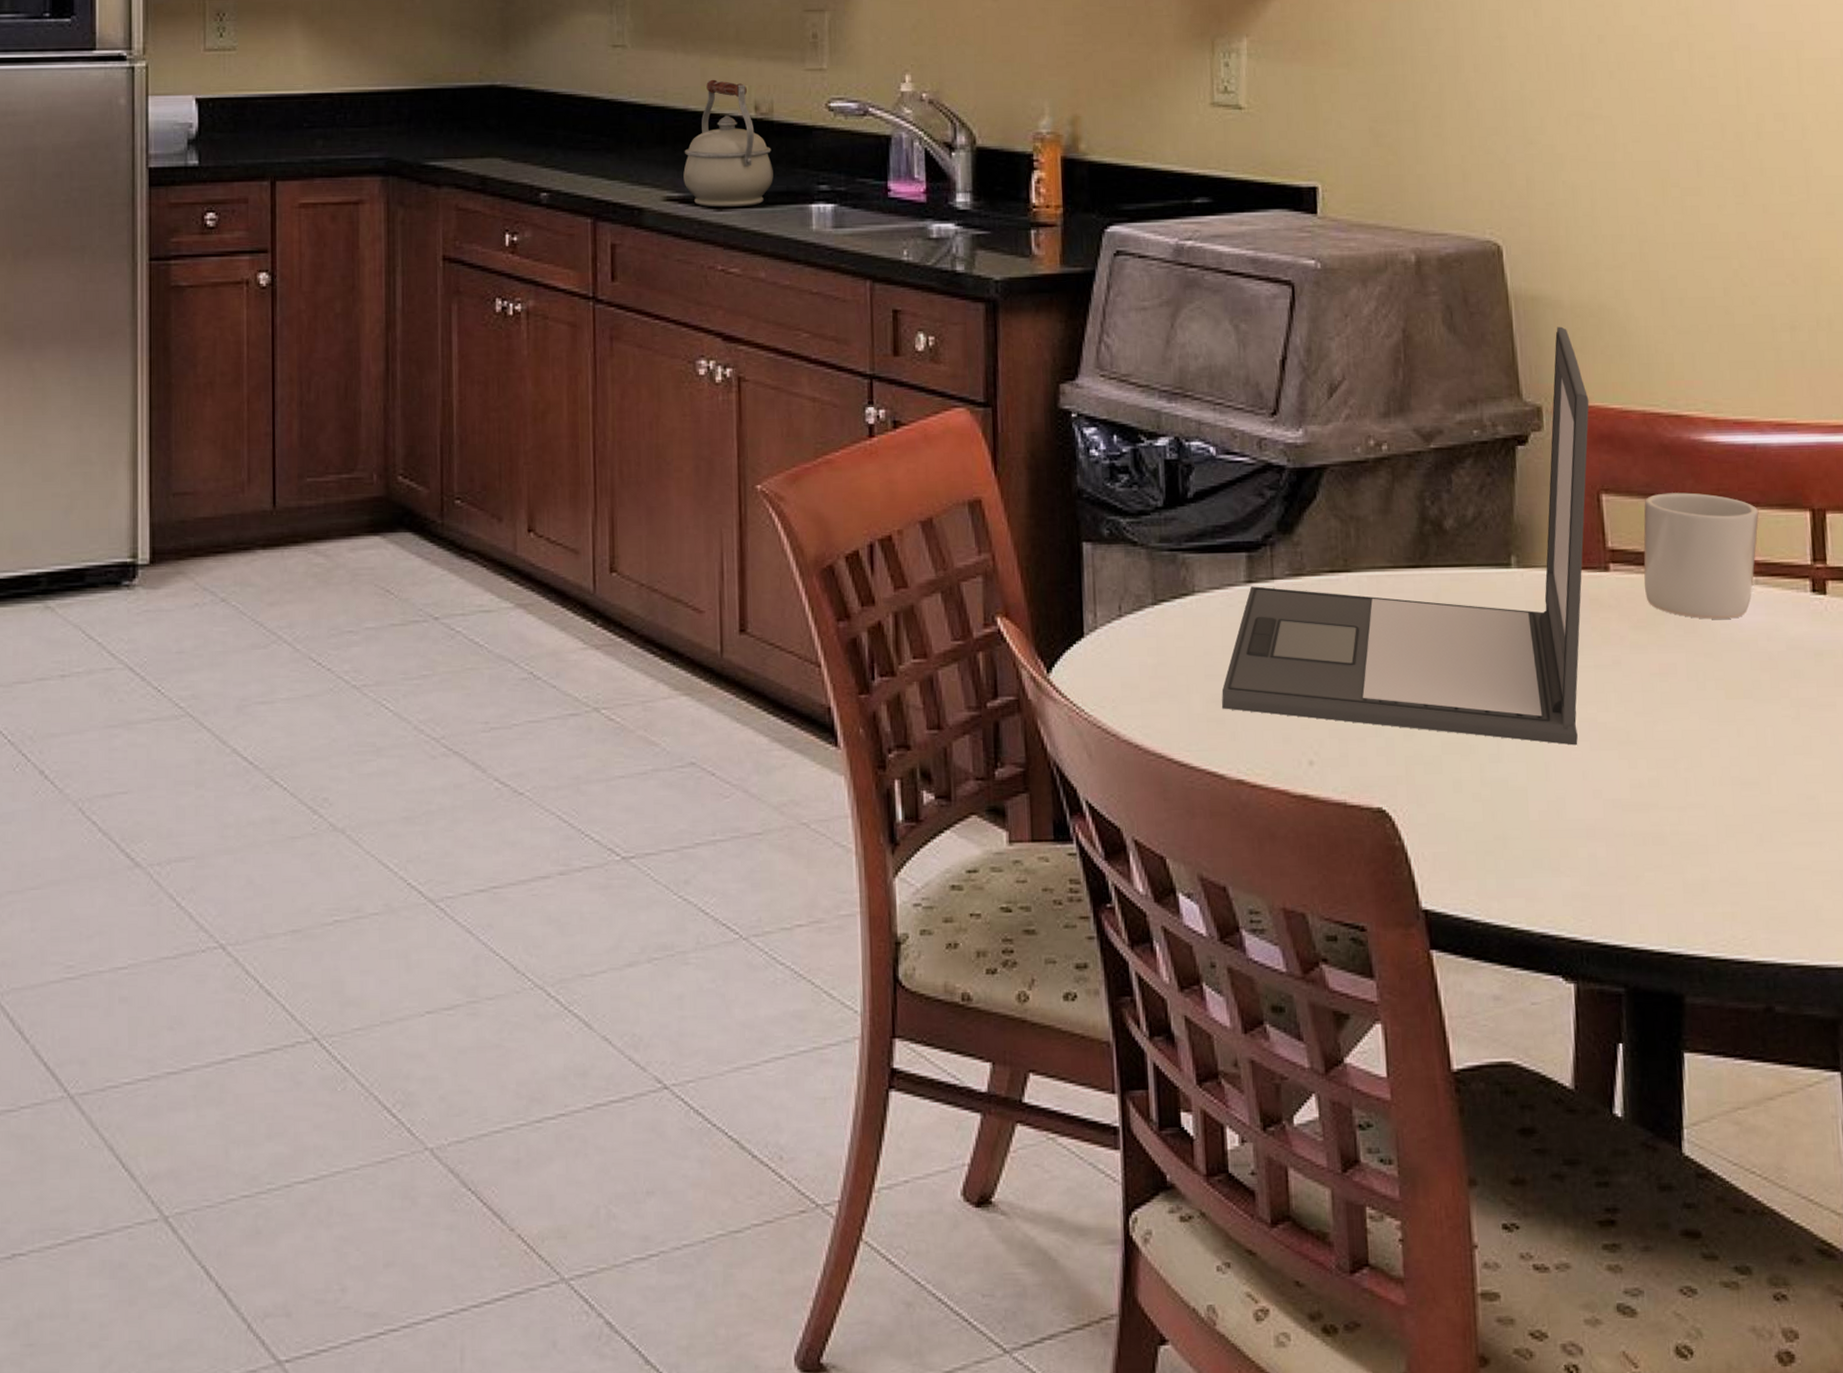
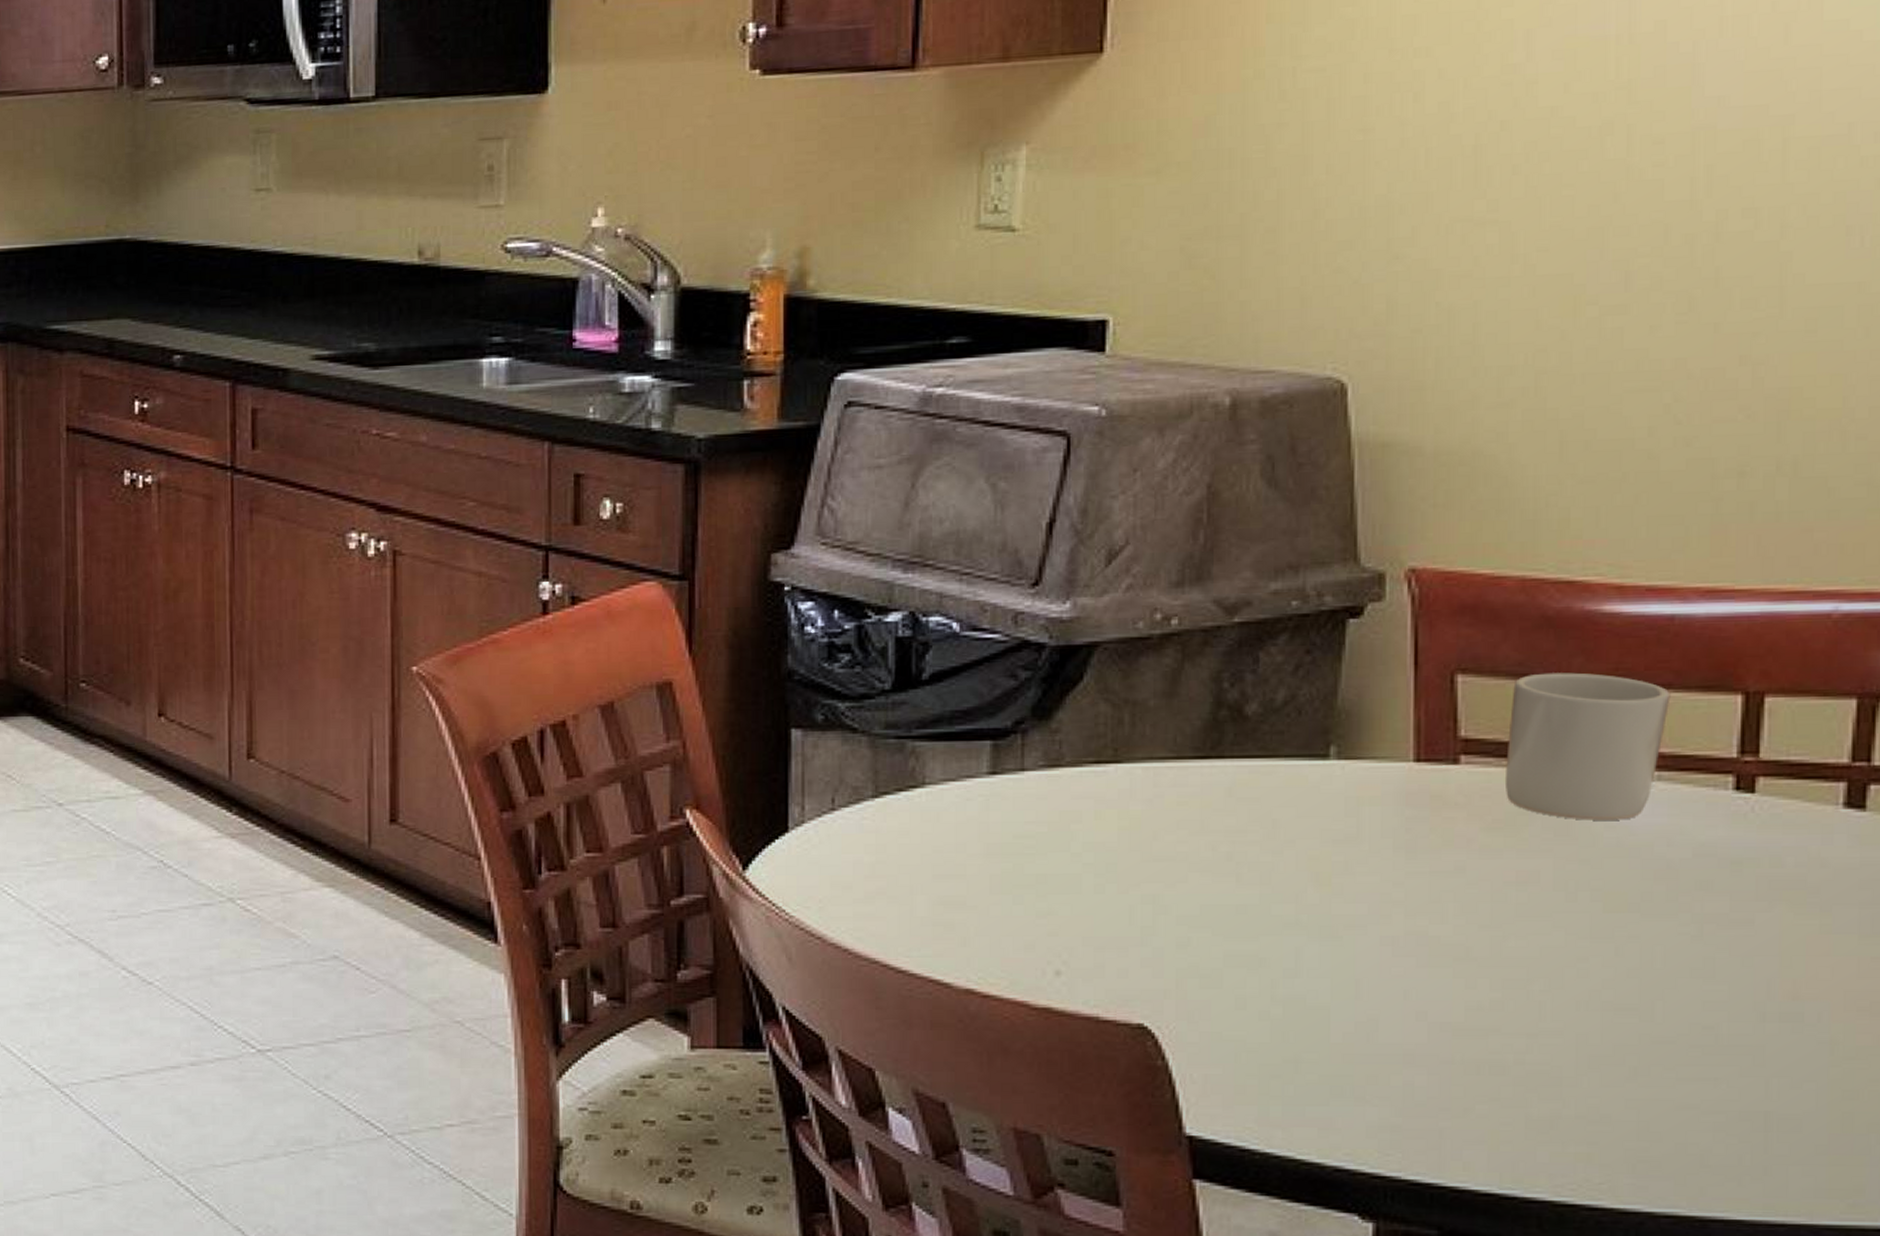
kettle: present [683,79,774,208] -> none [335,222,438,366]
laptop: present [1222,326,1589,746] -> none [952,477,1450,961]

